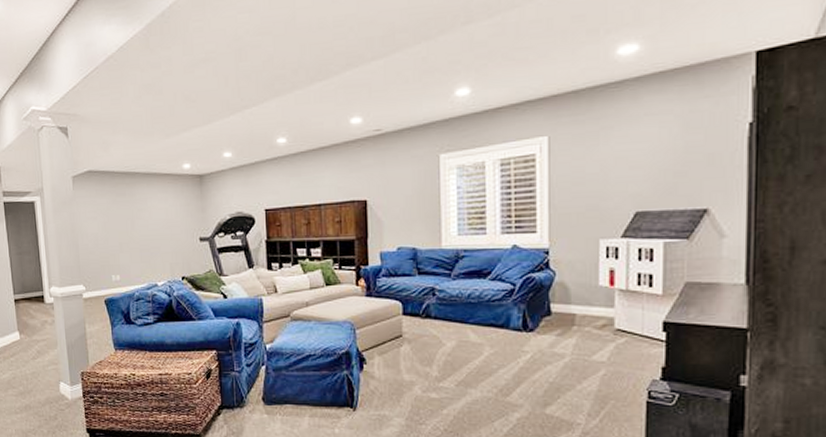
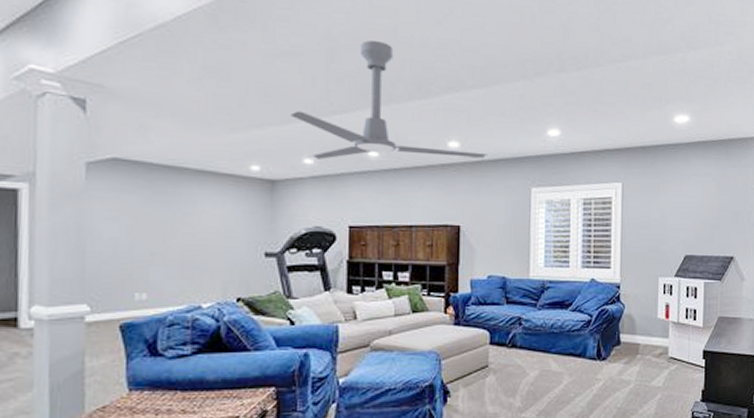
ceiling fan: none [210,31,391,152] -> present [291,40,488,160]

